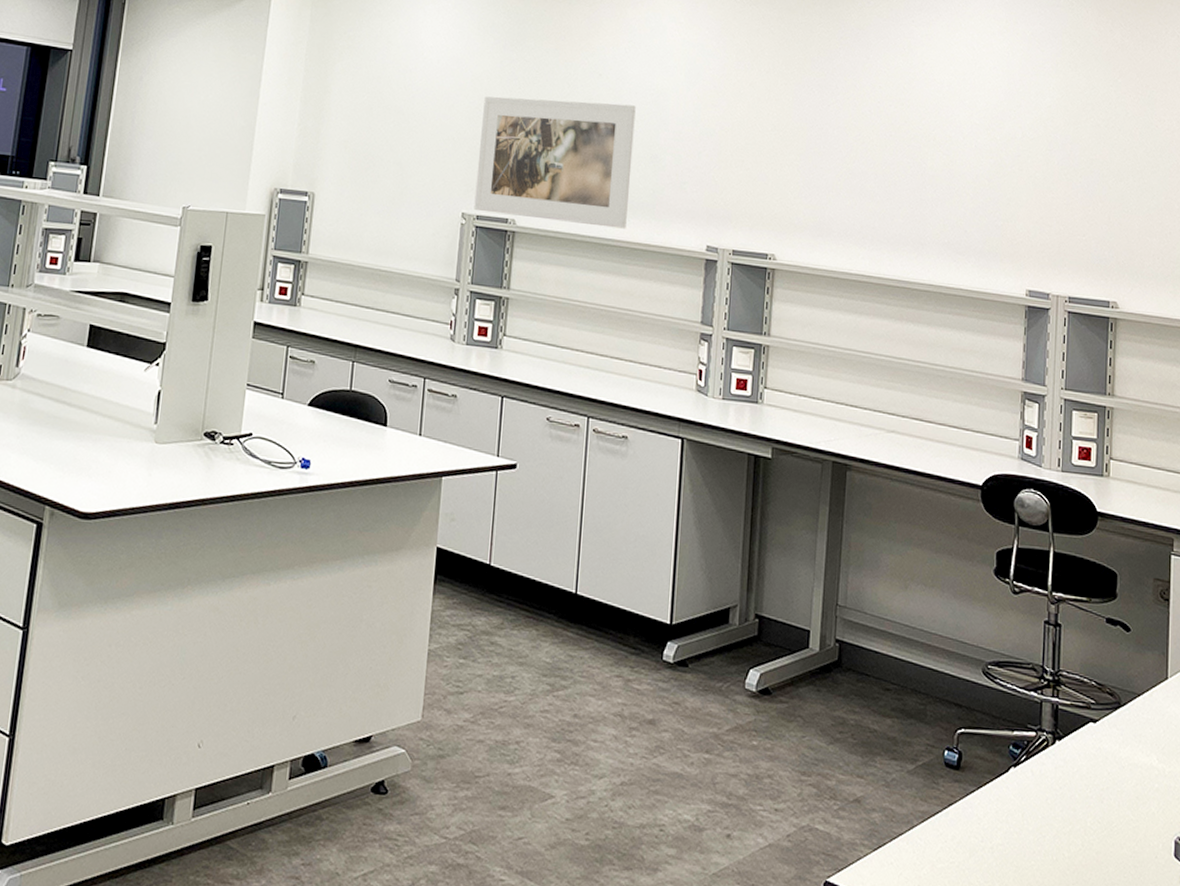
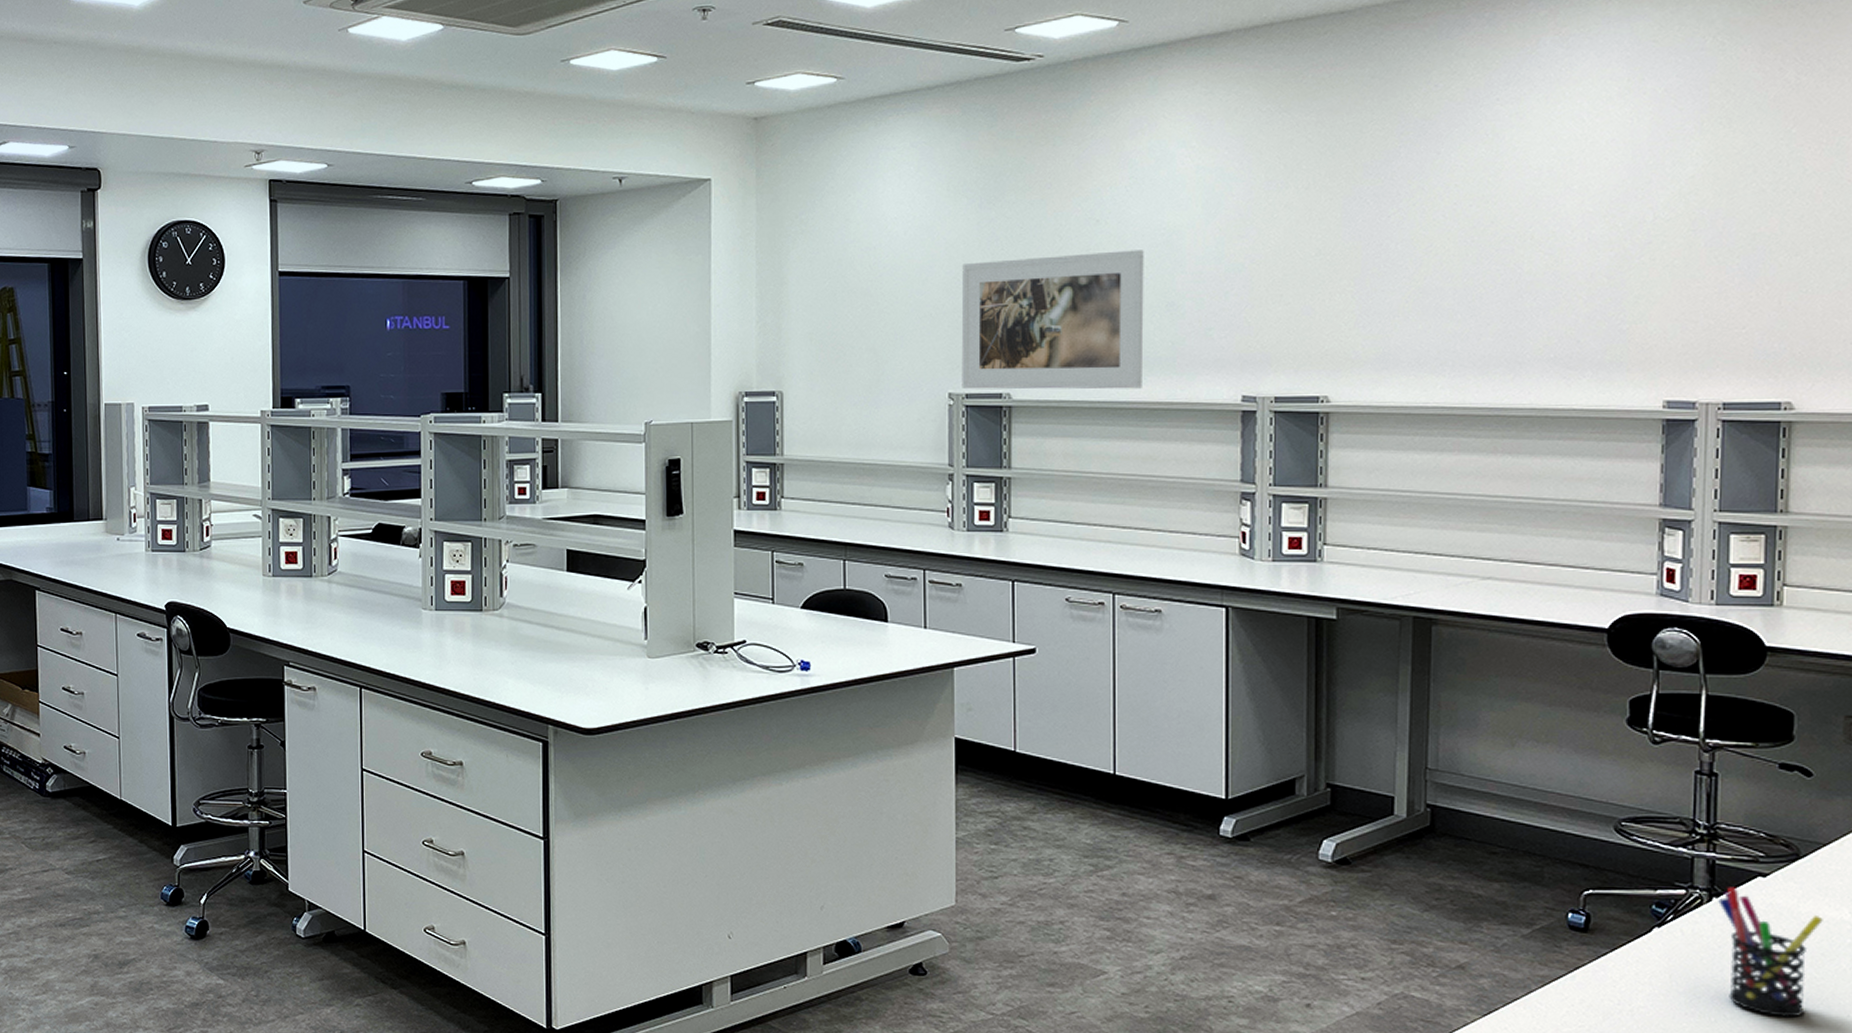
pen holder: none [1060,731,1138,858] -> present [1718,887,1823,1018]

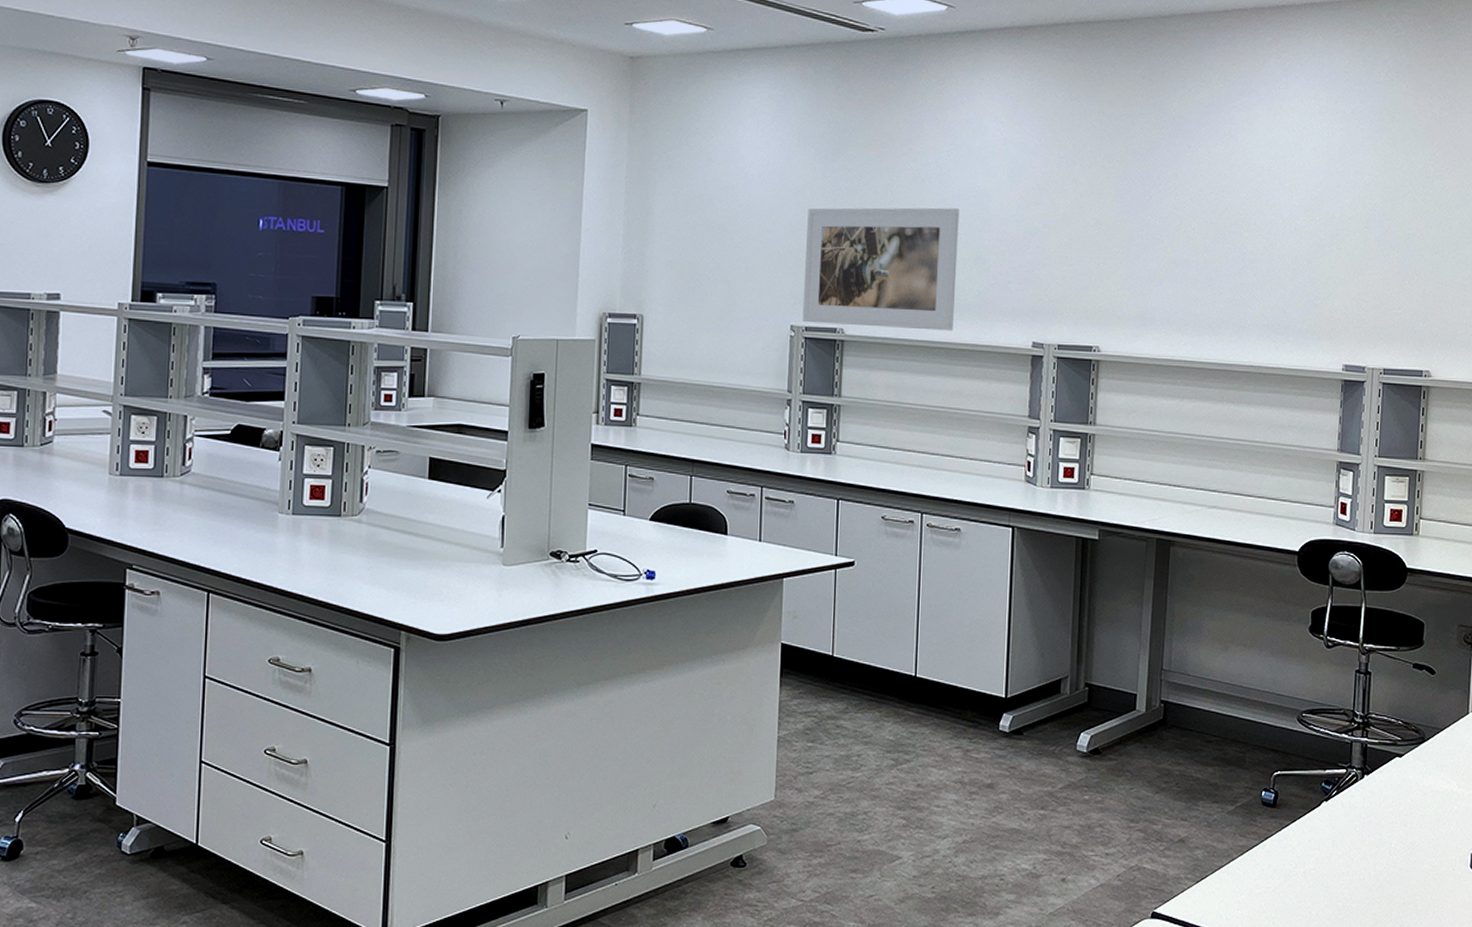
pen holder: present [1718,887,1823,1018] -> none [1368,766,1439,873]

